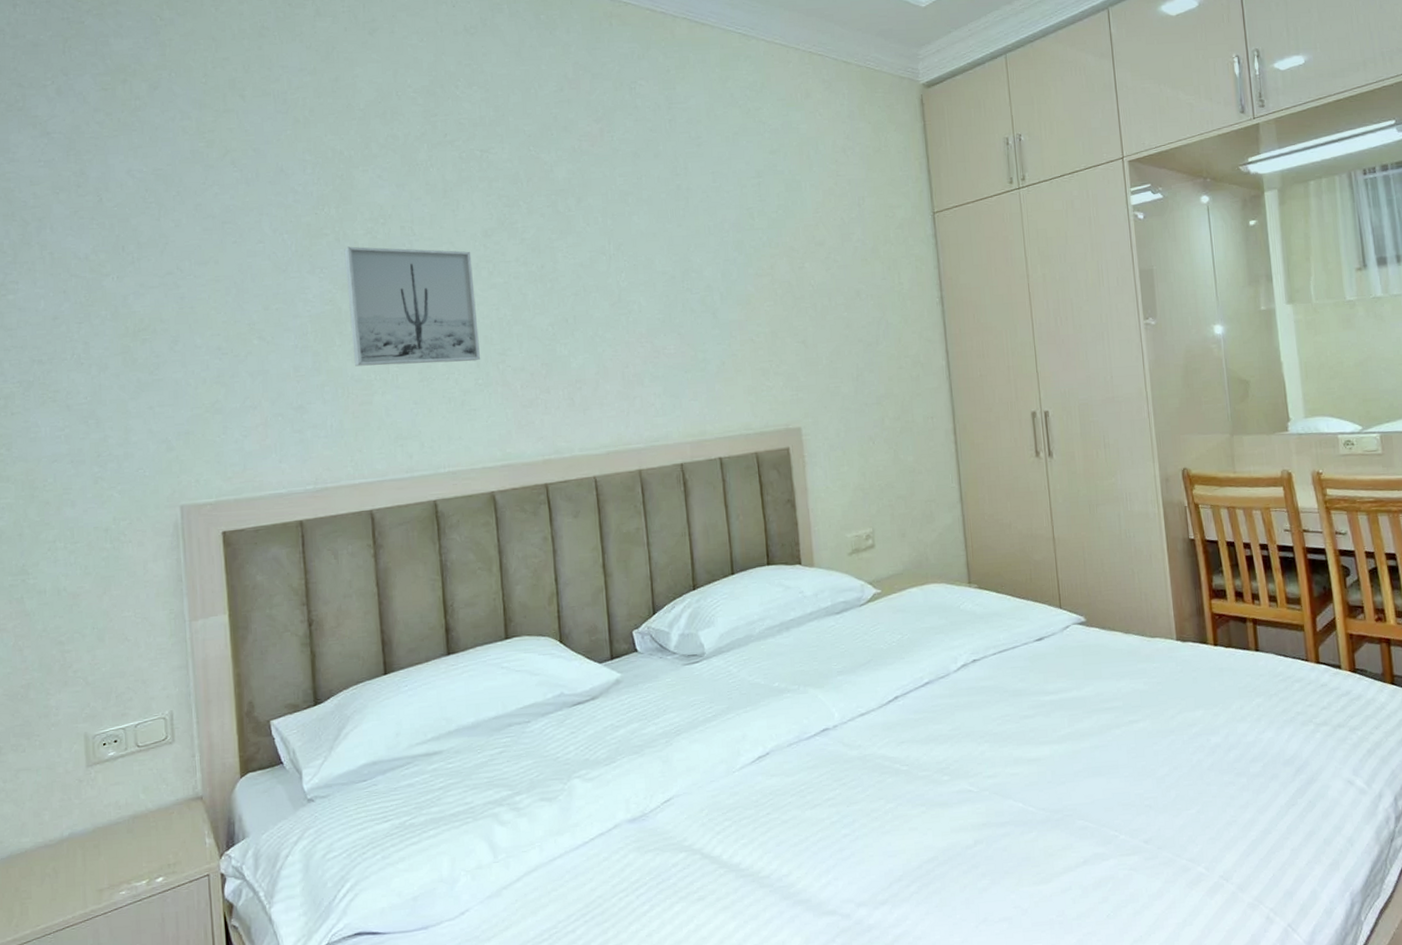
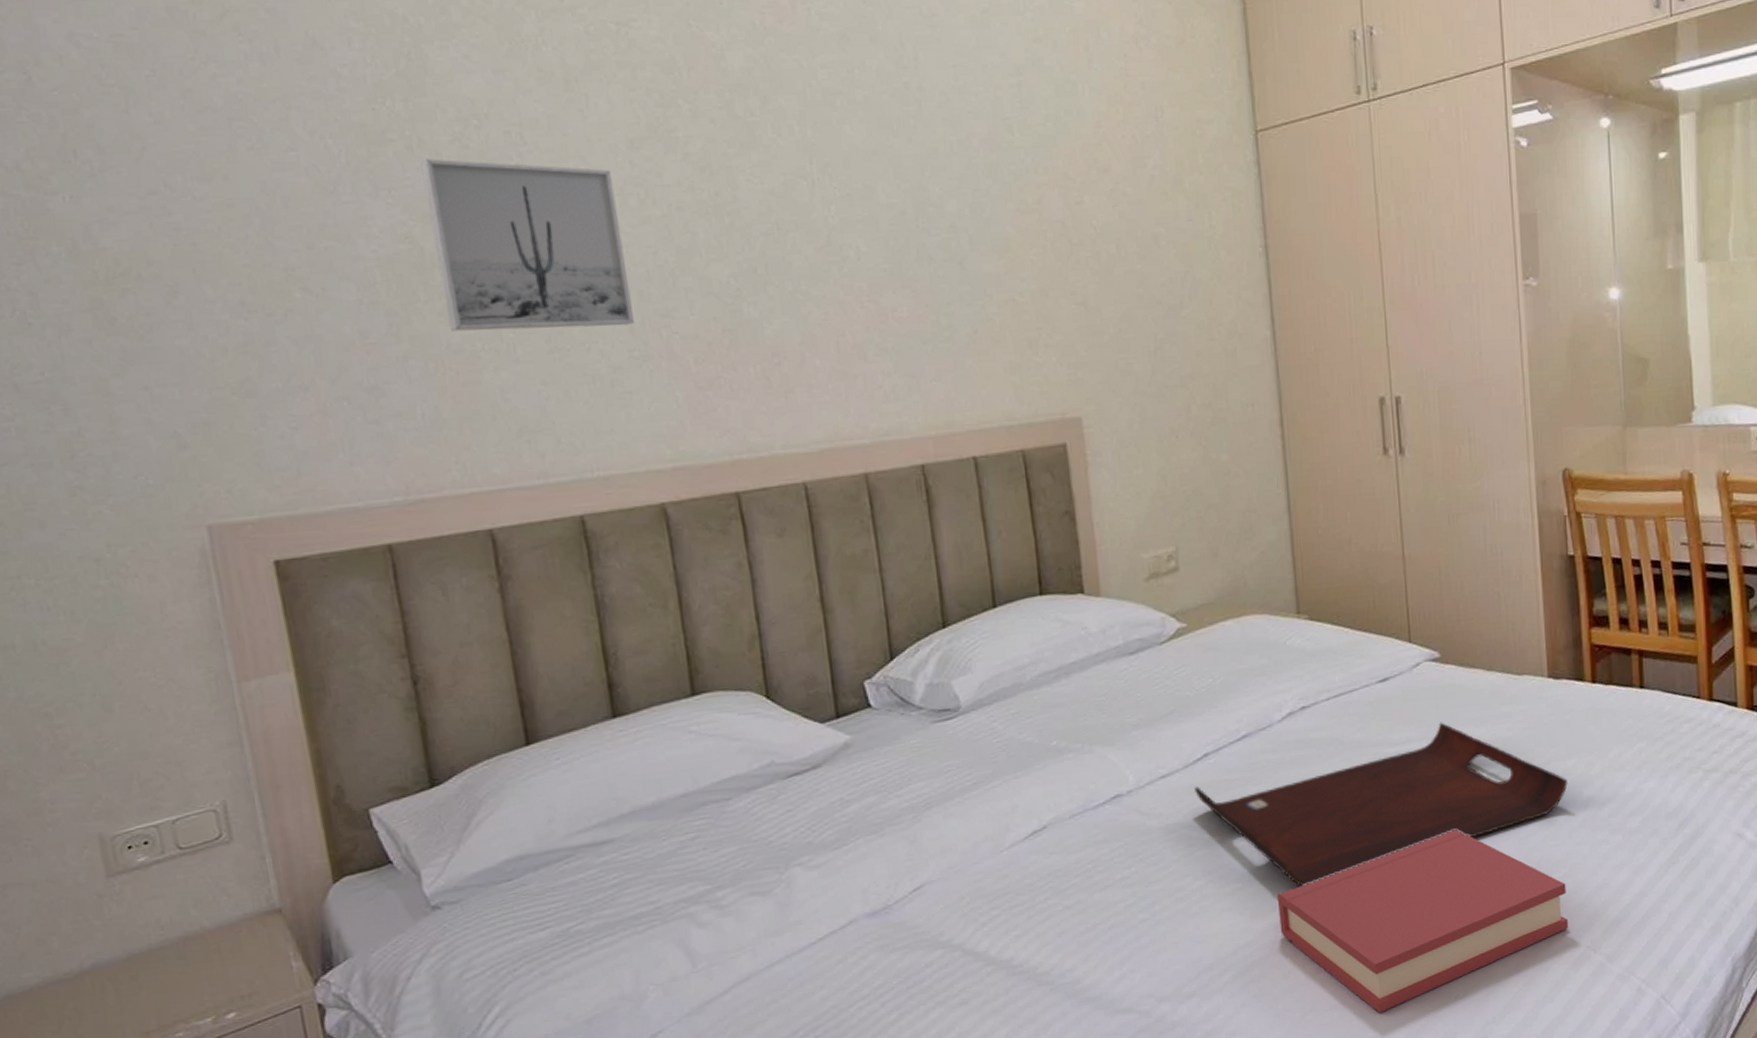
serving tray: none [887,675,1197,812] -> present [1194,722,1568,887]
hardback book: none [955,768,1204,926] -> present [1278,830,1569,1013]

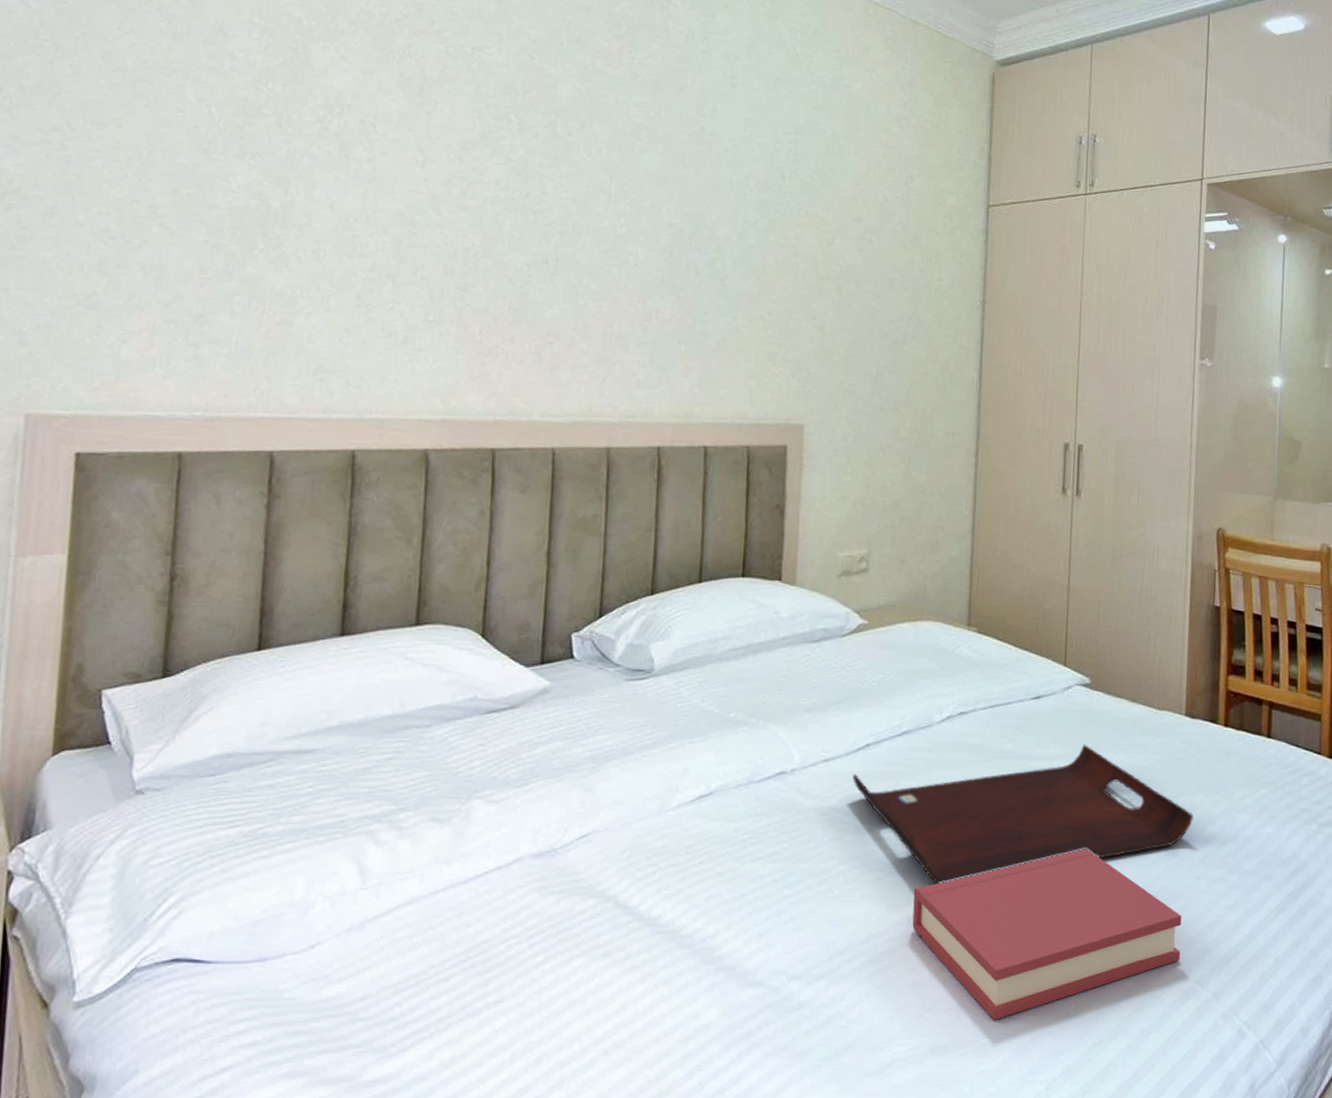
wall art: present [421,159,634,331] -> none [277,134,443,293]

